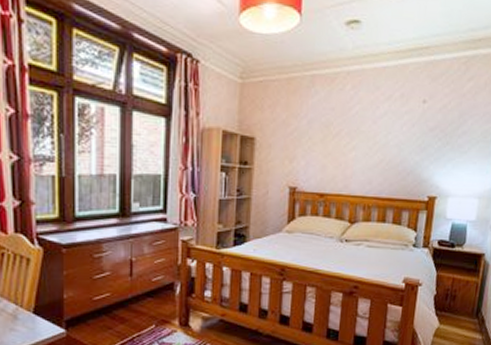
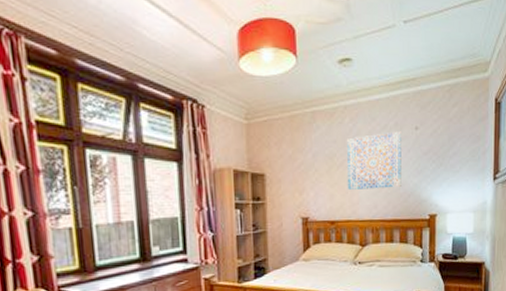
wall art: none [341,103,407,164] -> present [346,131,402,191]

